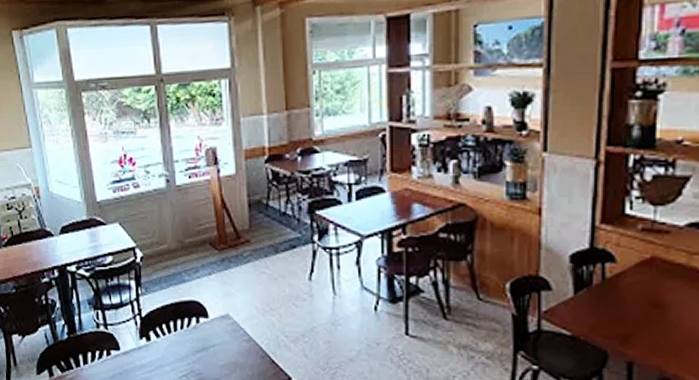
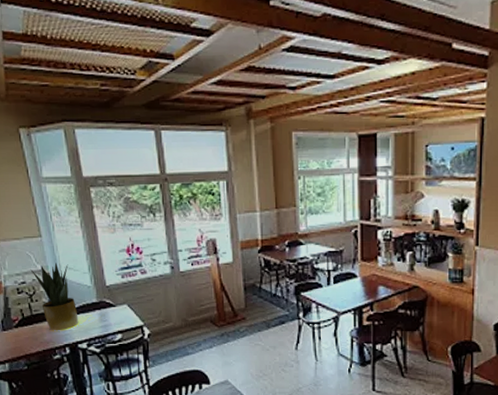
planter: none [20,176,68,252] -> present [30,263,79,331]

